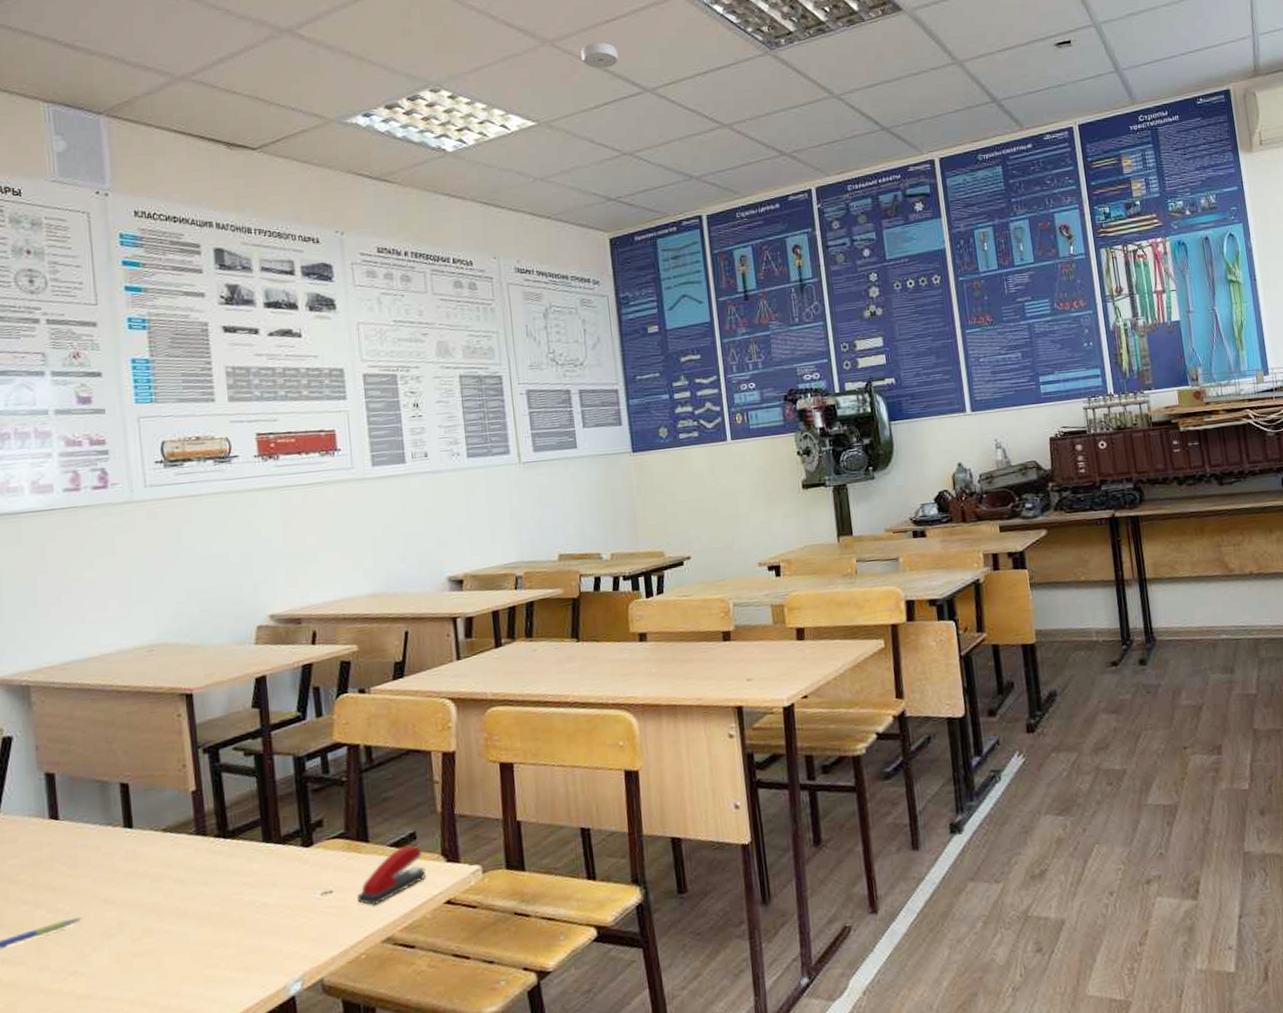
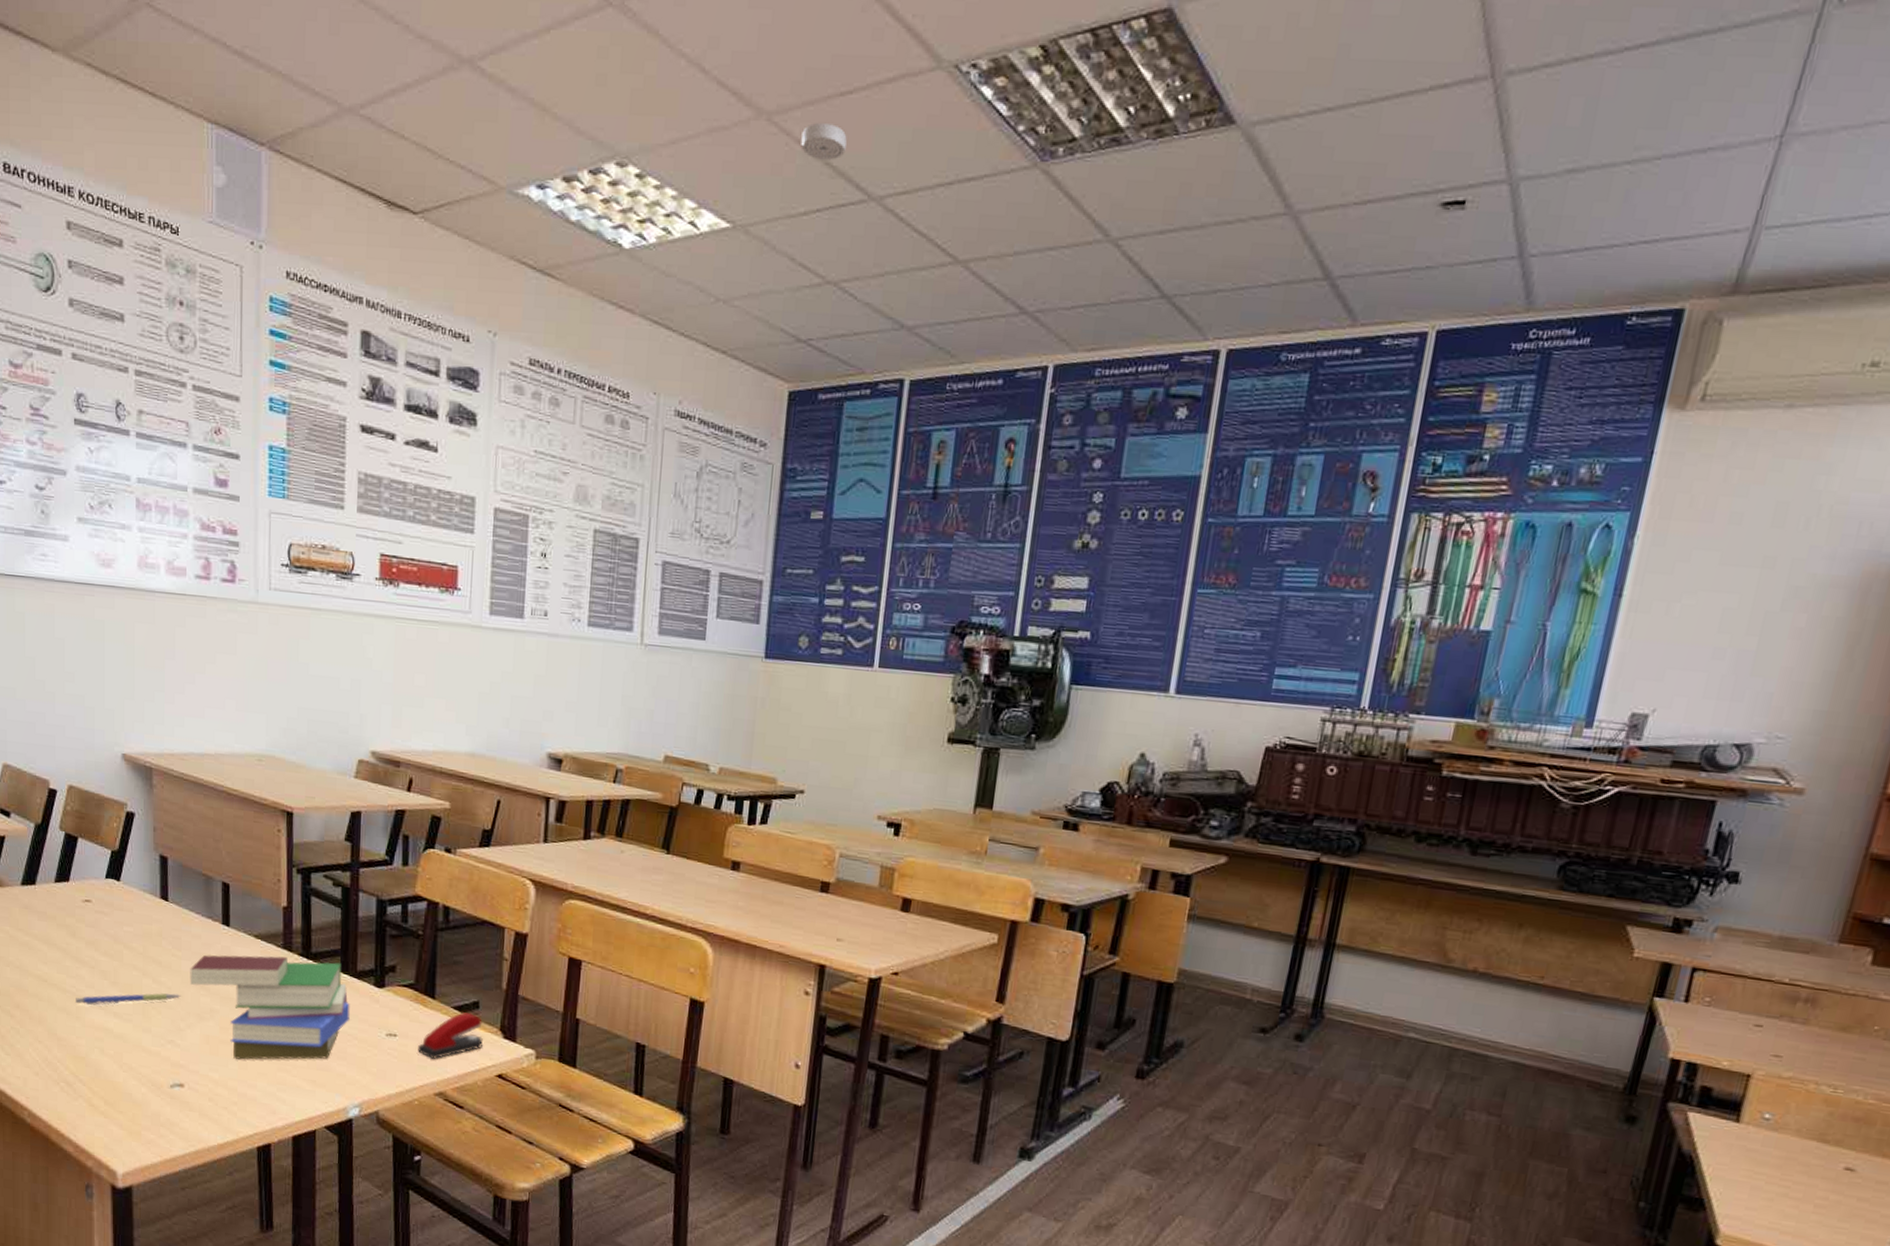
book: none [90,833,279,970] -> present [190,954,350,1060]

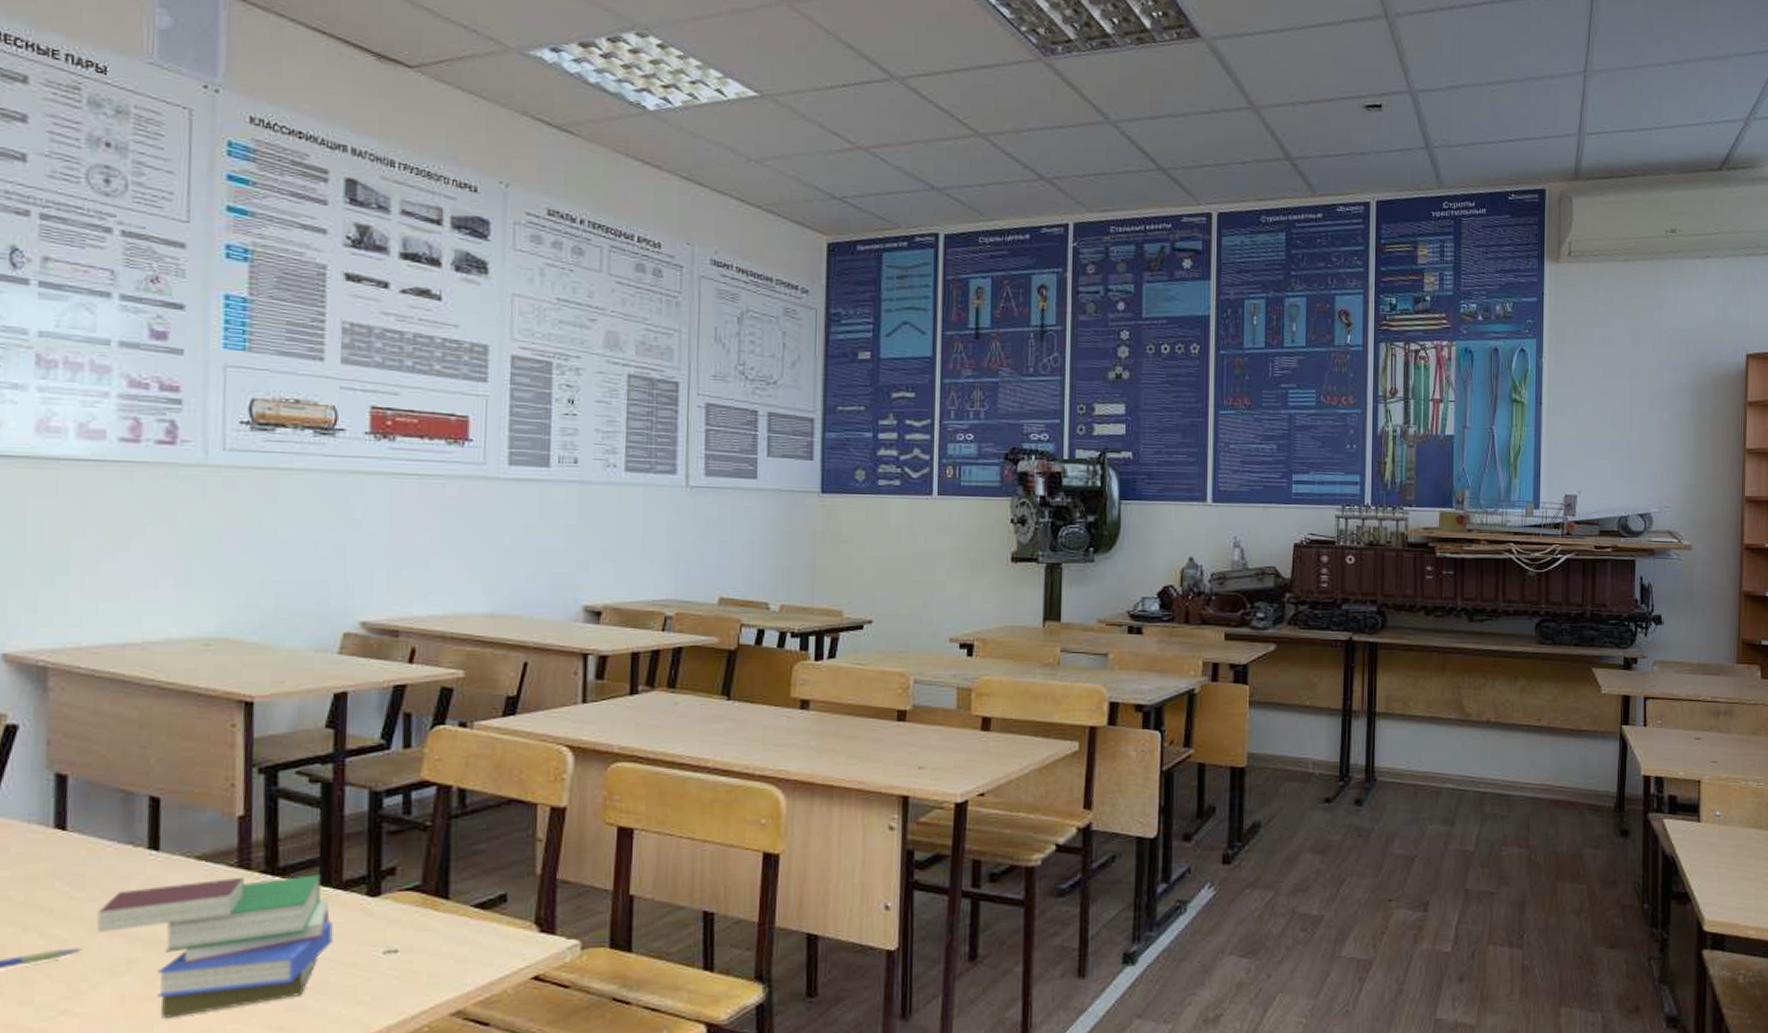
stapler: present [418,1012,483,1059] -> none [427,908,513,972]
smoke detector: present [801,122,847,160] -> none [823,11,866,44]

